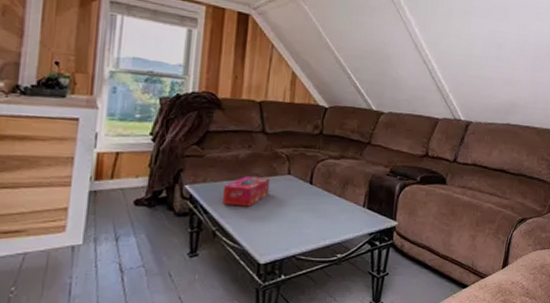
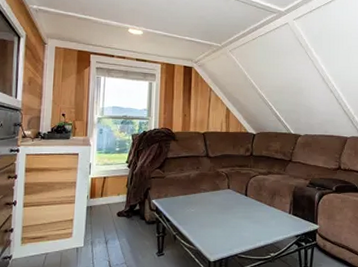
tissue box: present [223,176,271,207] -> none [180,192,215,215]

